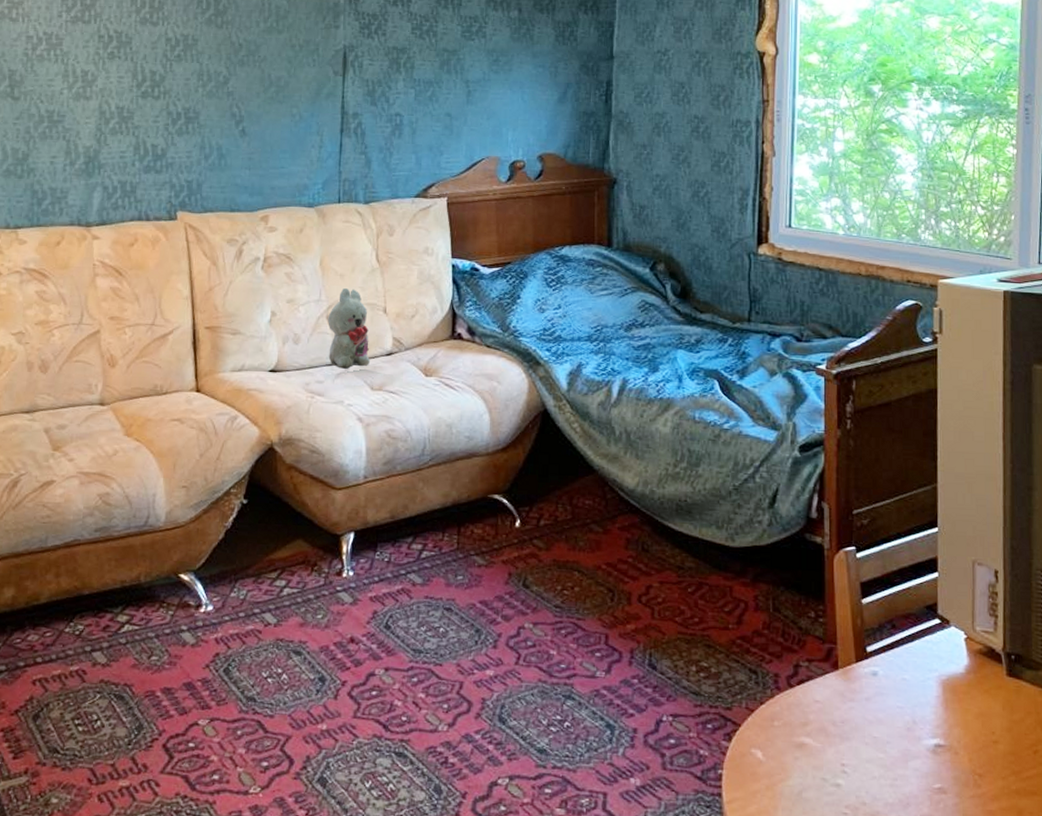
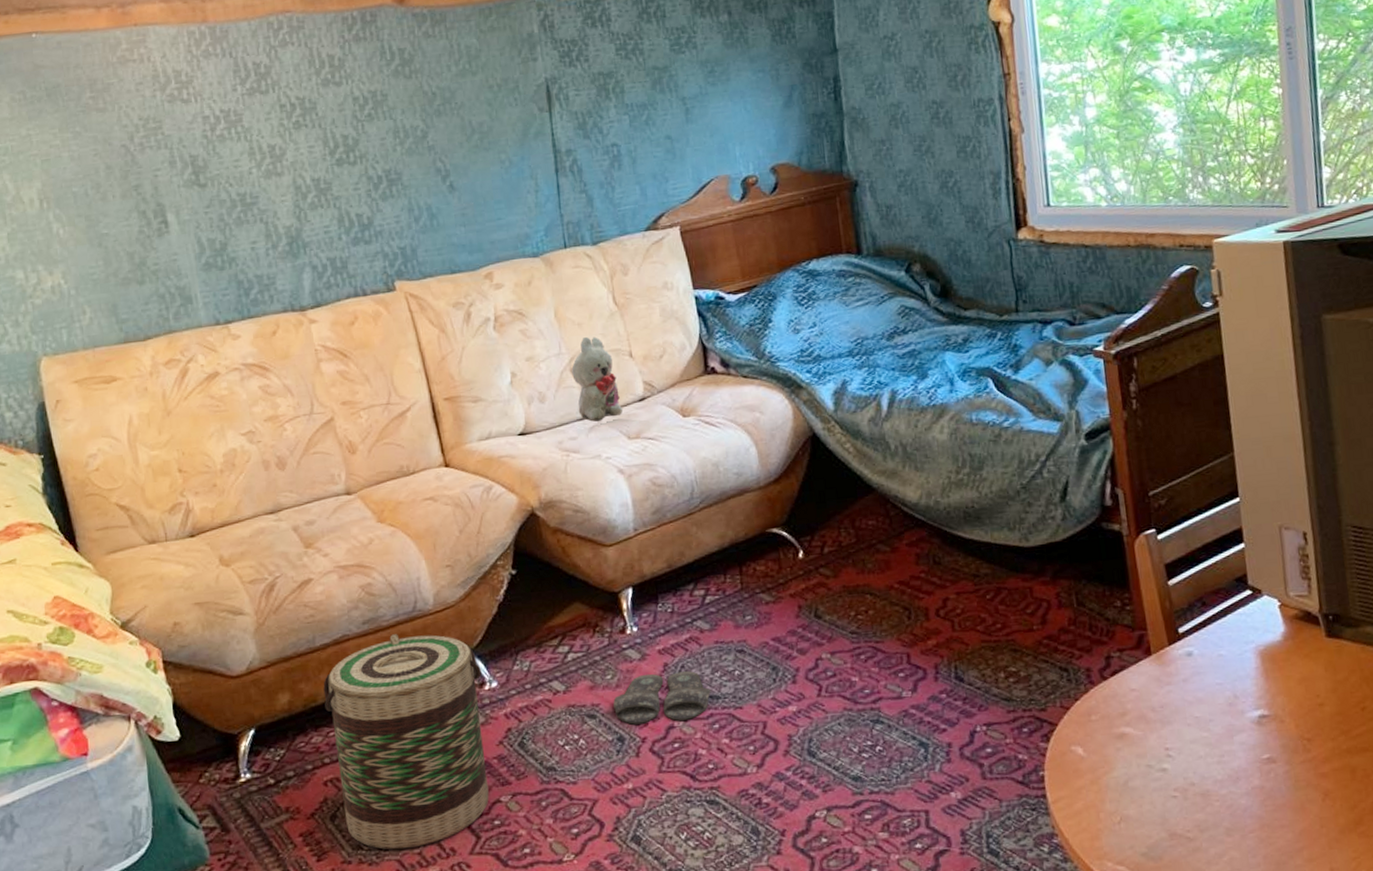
basket: none [46,545,200,759] -> present [323,634,489,850]
slippers: none [320,618,415,671] -> present [613,671,711,725]

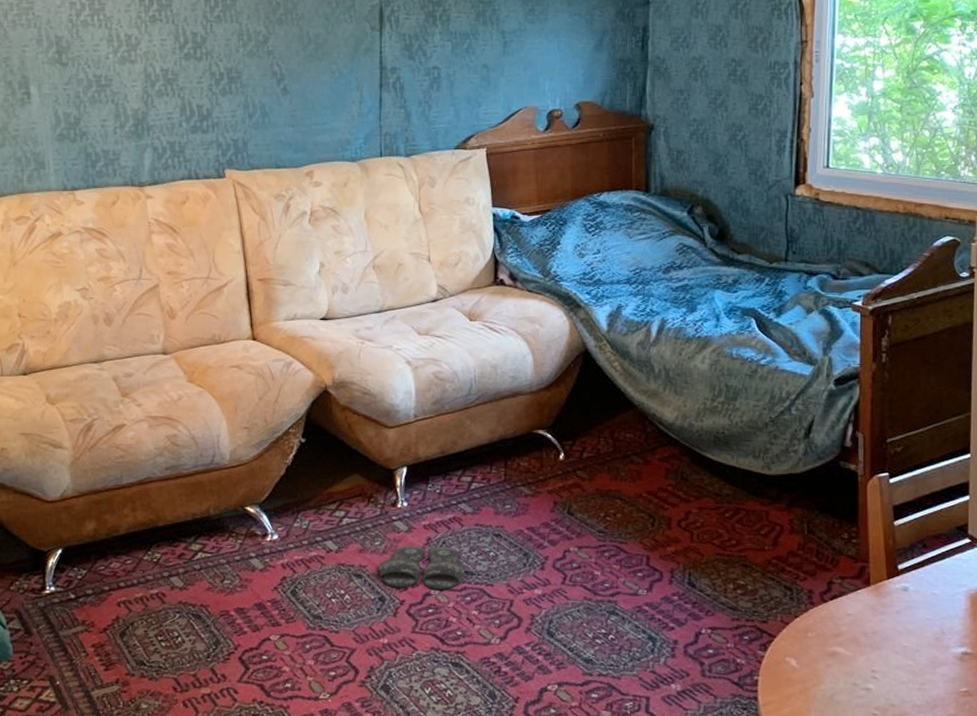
basket: present [323,634,489,850] -> none [125,482,265,670]
plush toy: present [571,336,624,423] -> none [374,239,417,317]

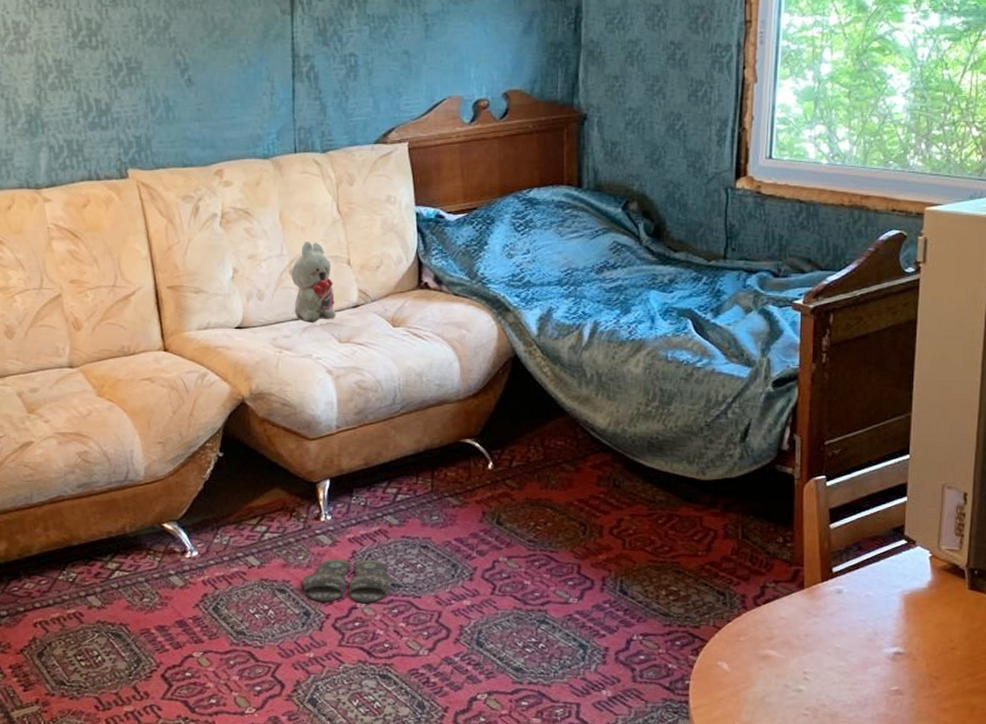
plush toy: none [374,239,417,317] -> present [291,242,337,324]

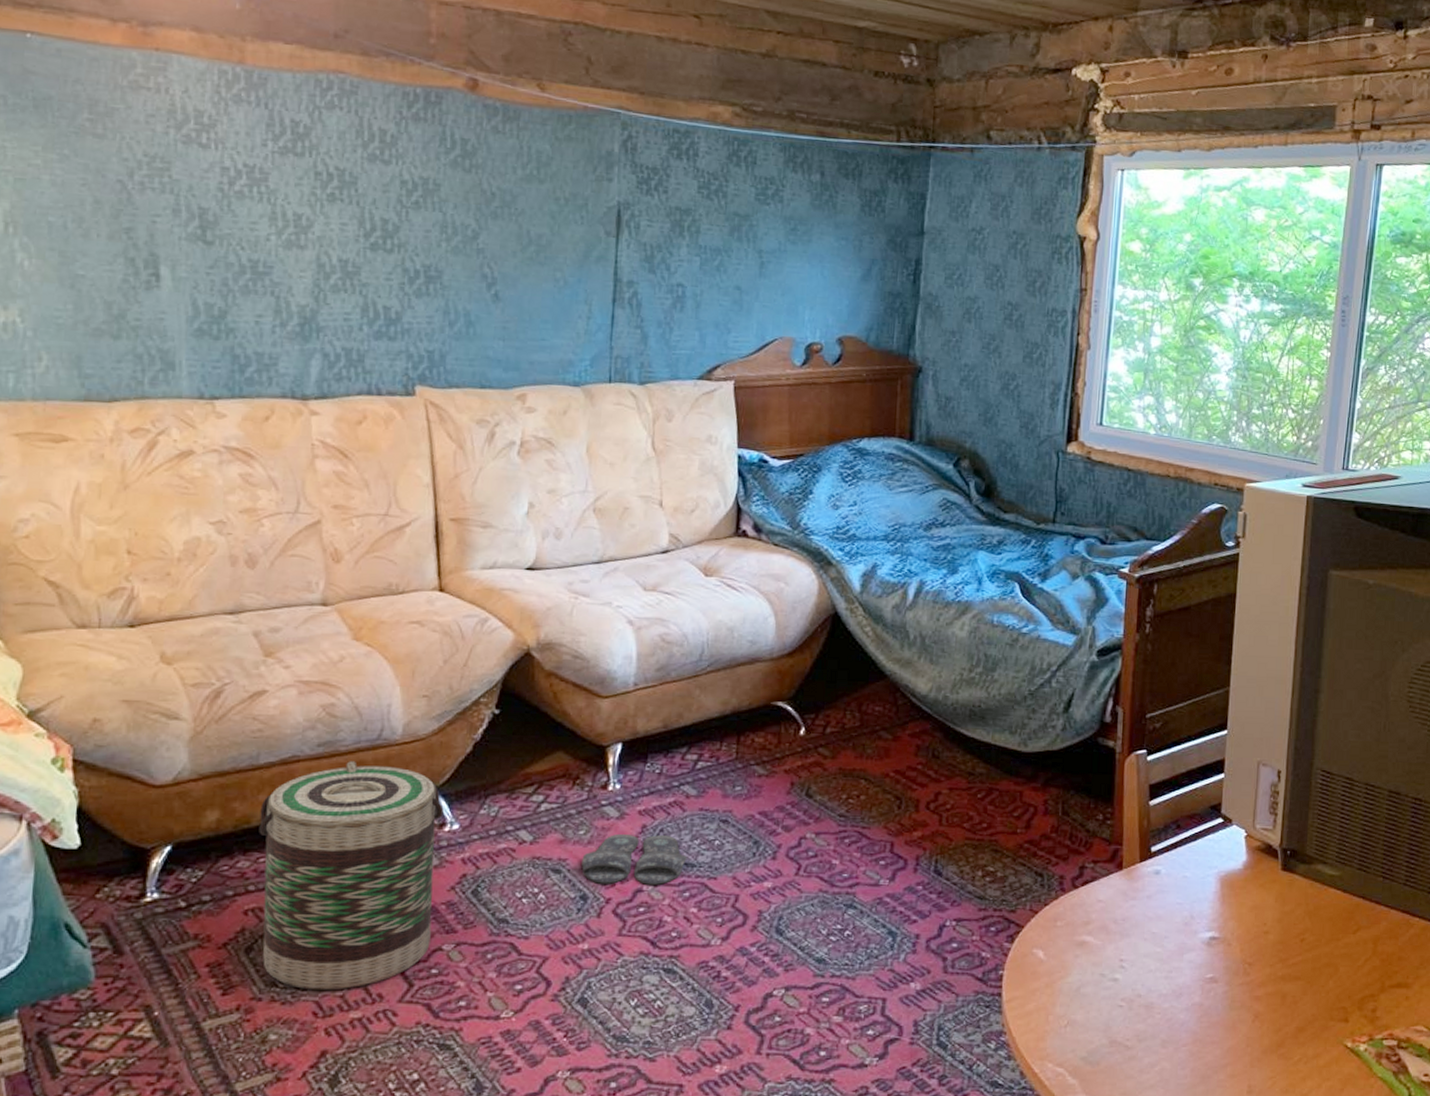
basket: none [38,499,184,689] -> present [259,761,444,990]
plush toy: present [291,242,337,324] -> none [595,479,644,569]

